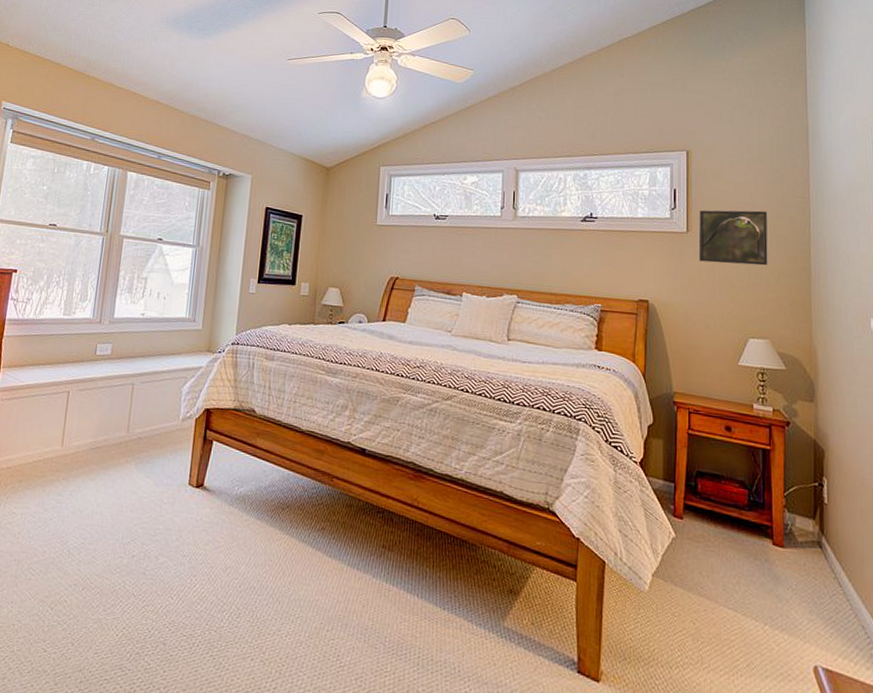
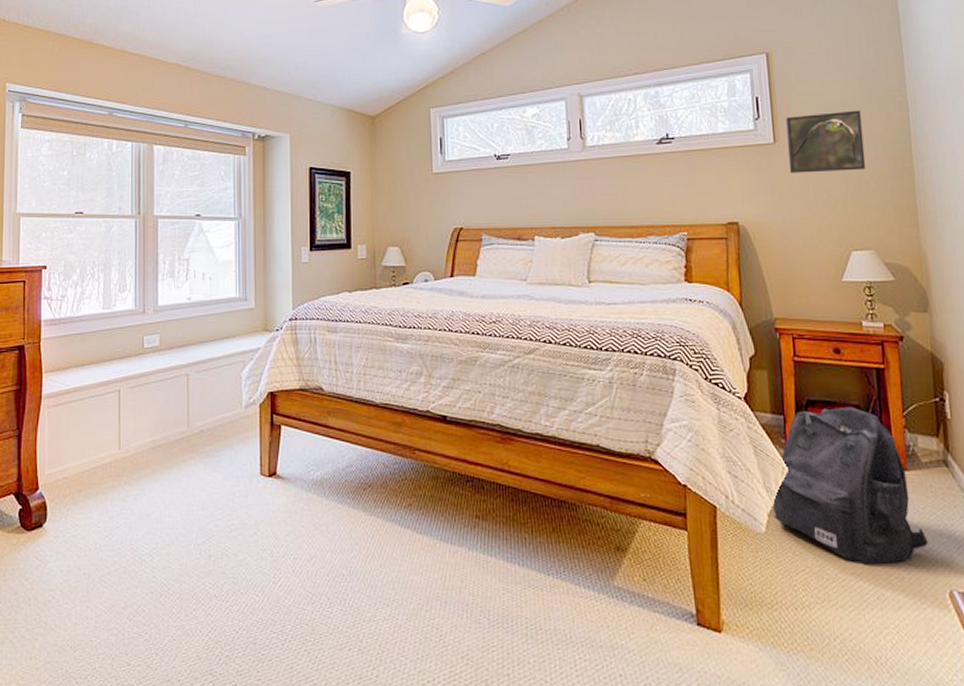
backpack: none [658,480,798,634] -> present [773,406,929,565]

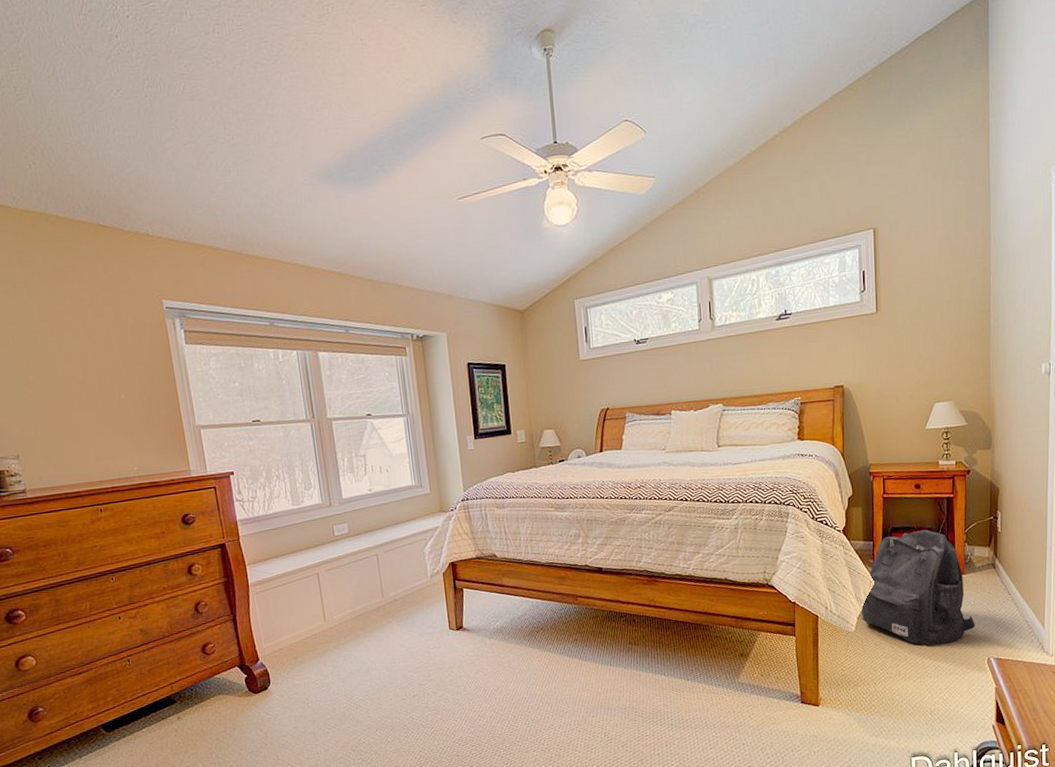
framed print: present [786,110,866,173] -> none [887,278,952,339]

